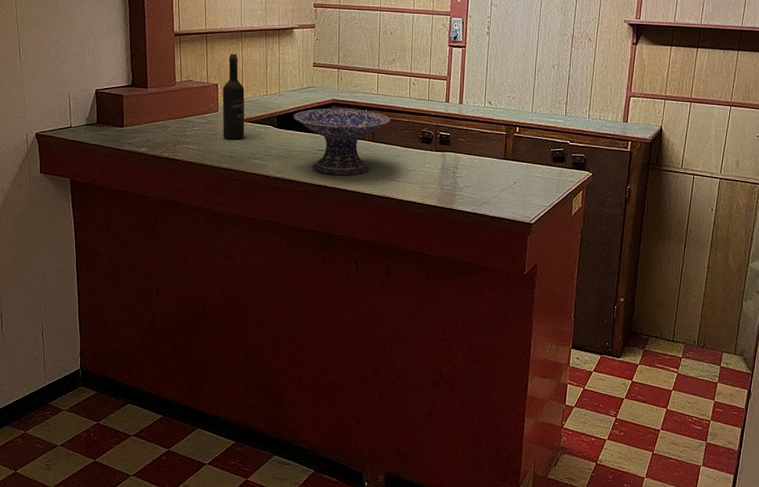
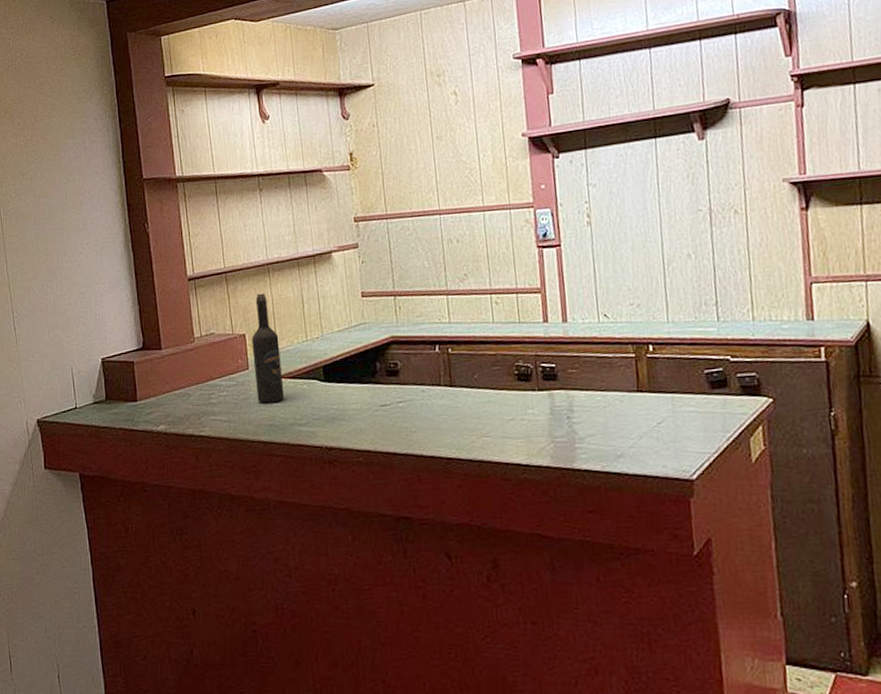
decorative bowl: present [292,108,391,175] -> none [342,345,472,437]

